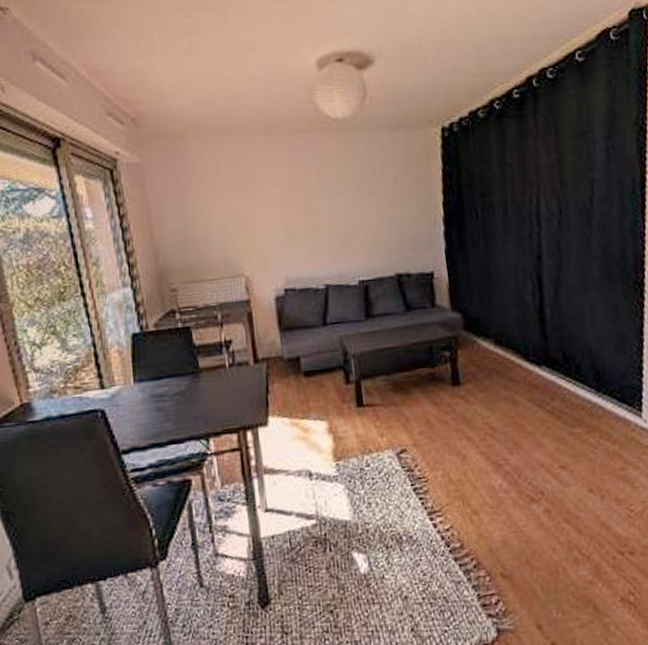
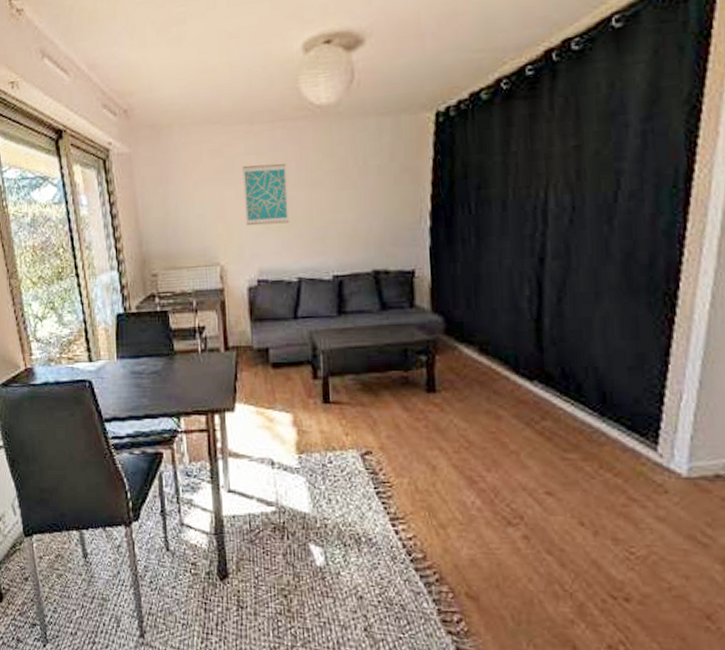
wall art: none [263,173,314,236] -> present [242,163,290,226]

